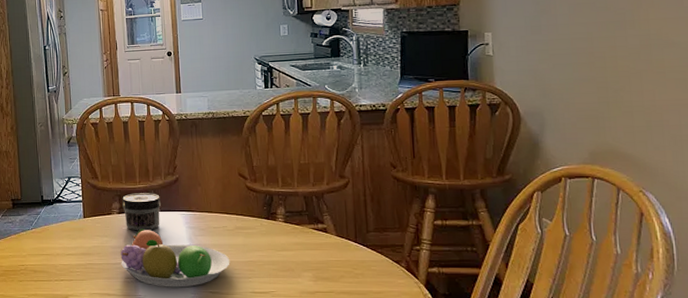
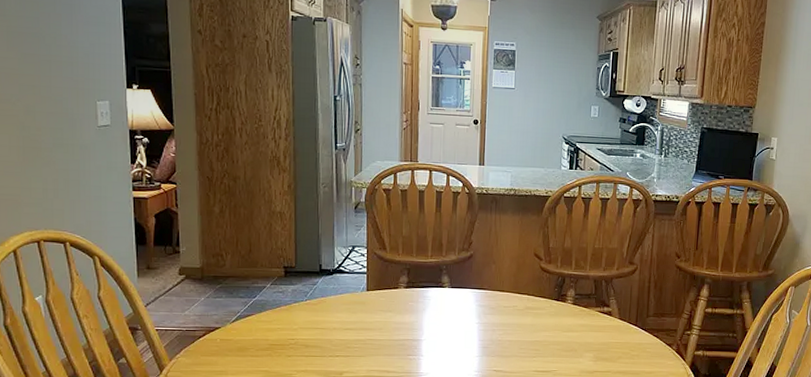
fruit bowl: present [120,229,230,288] -> none [404,305,517,366]
jar: present [122,193,162,231] -> none [411,267,453,307]

